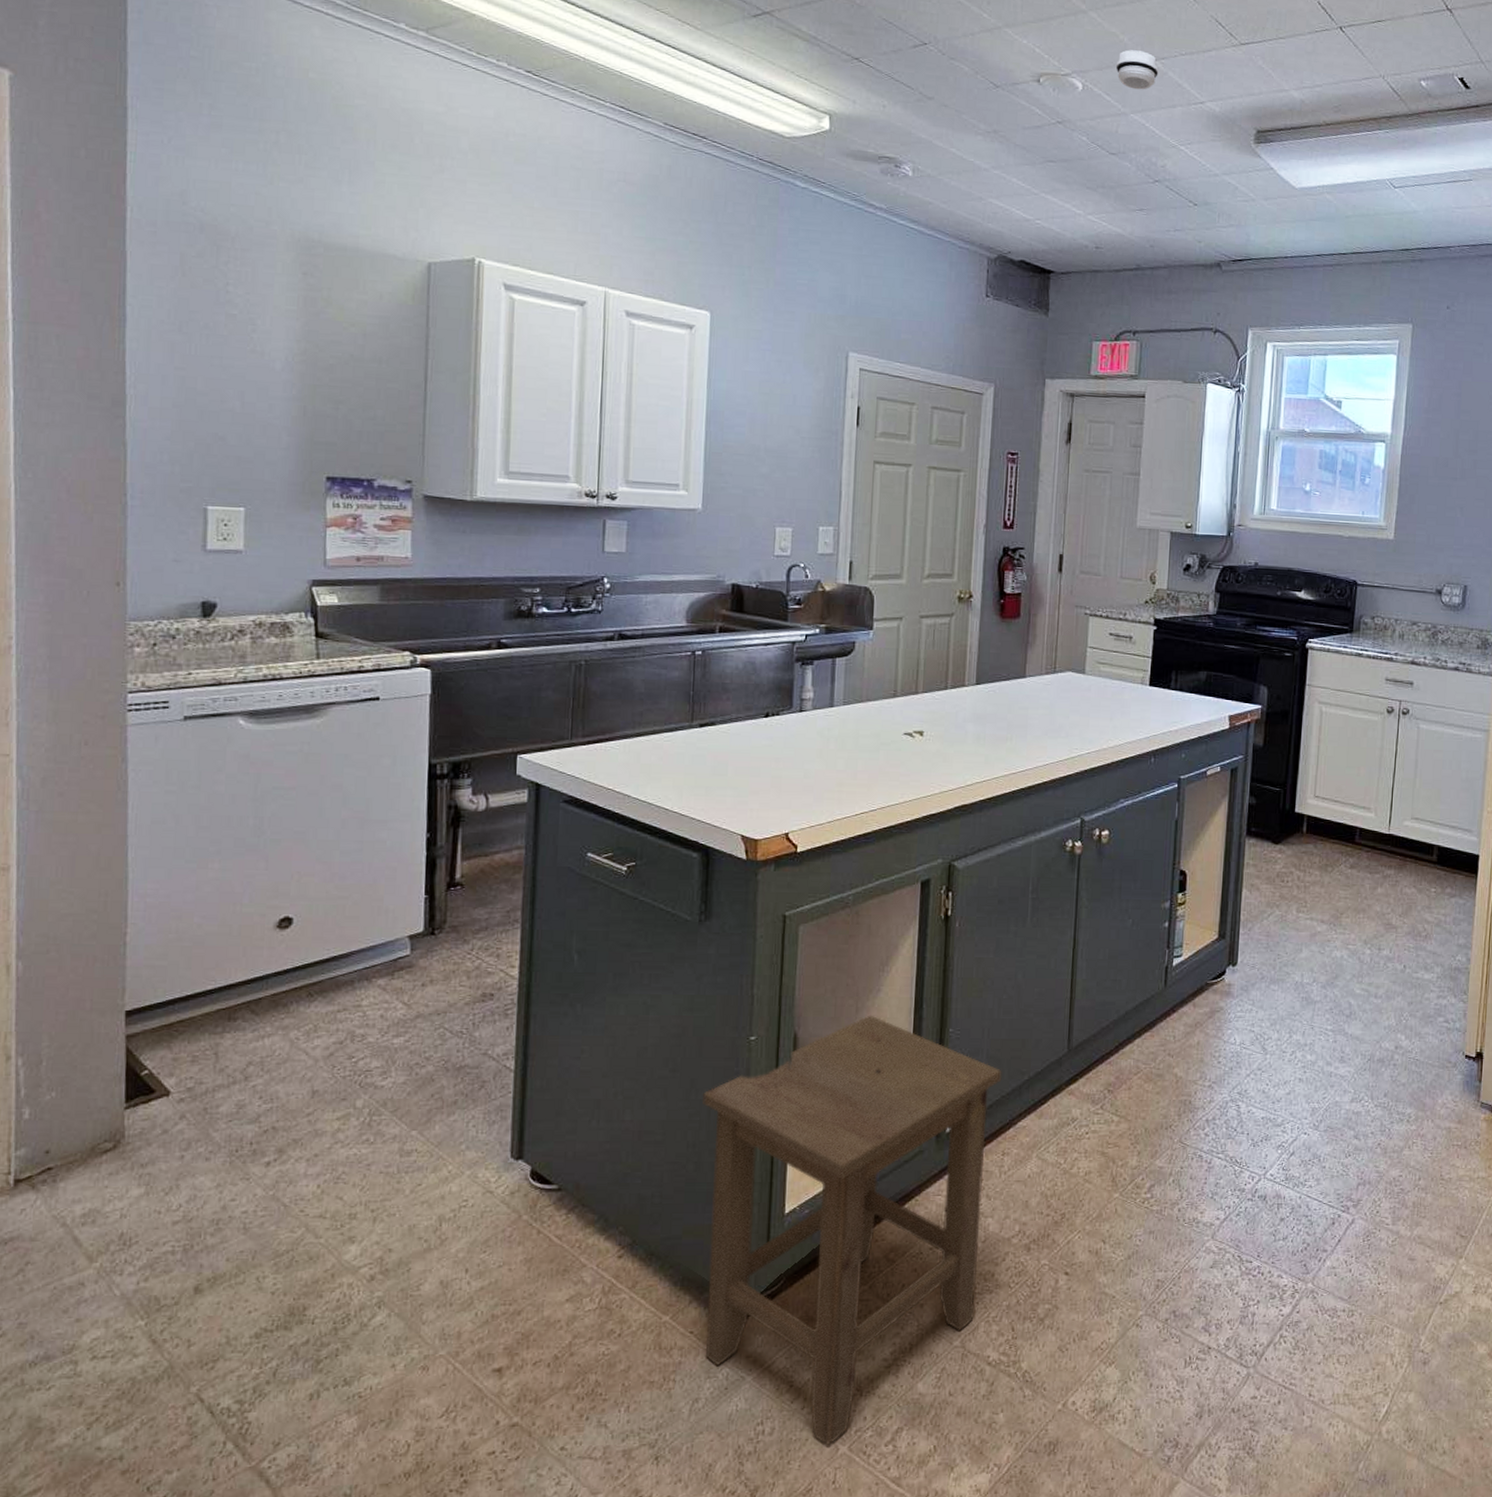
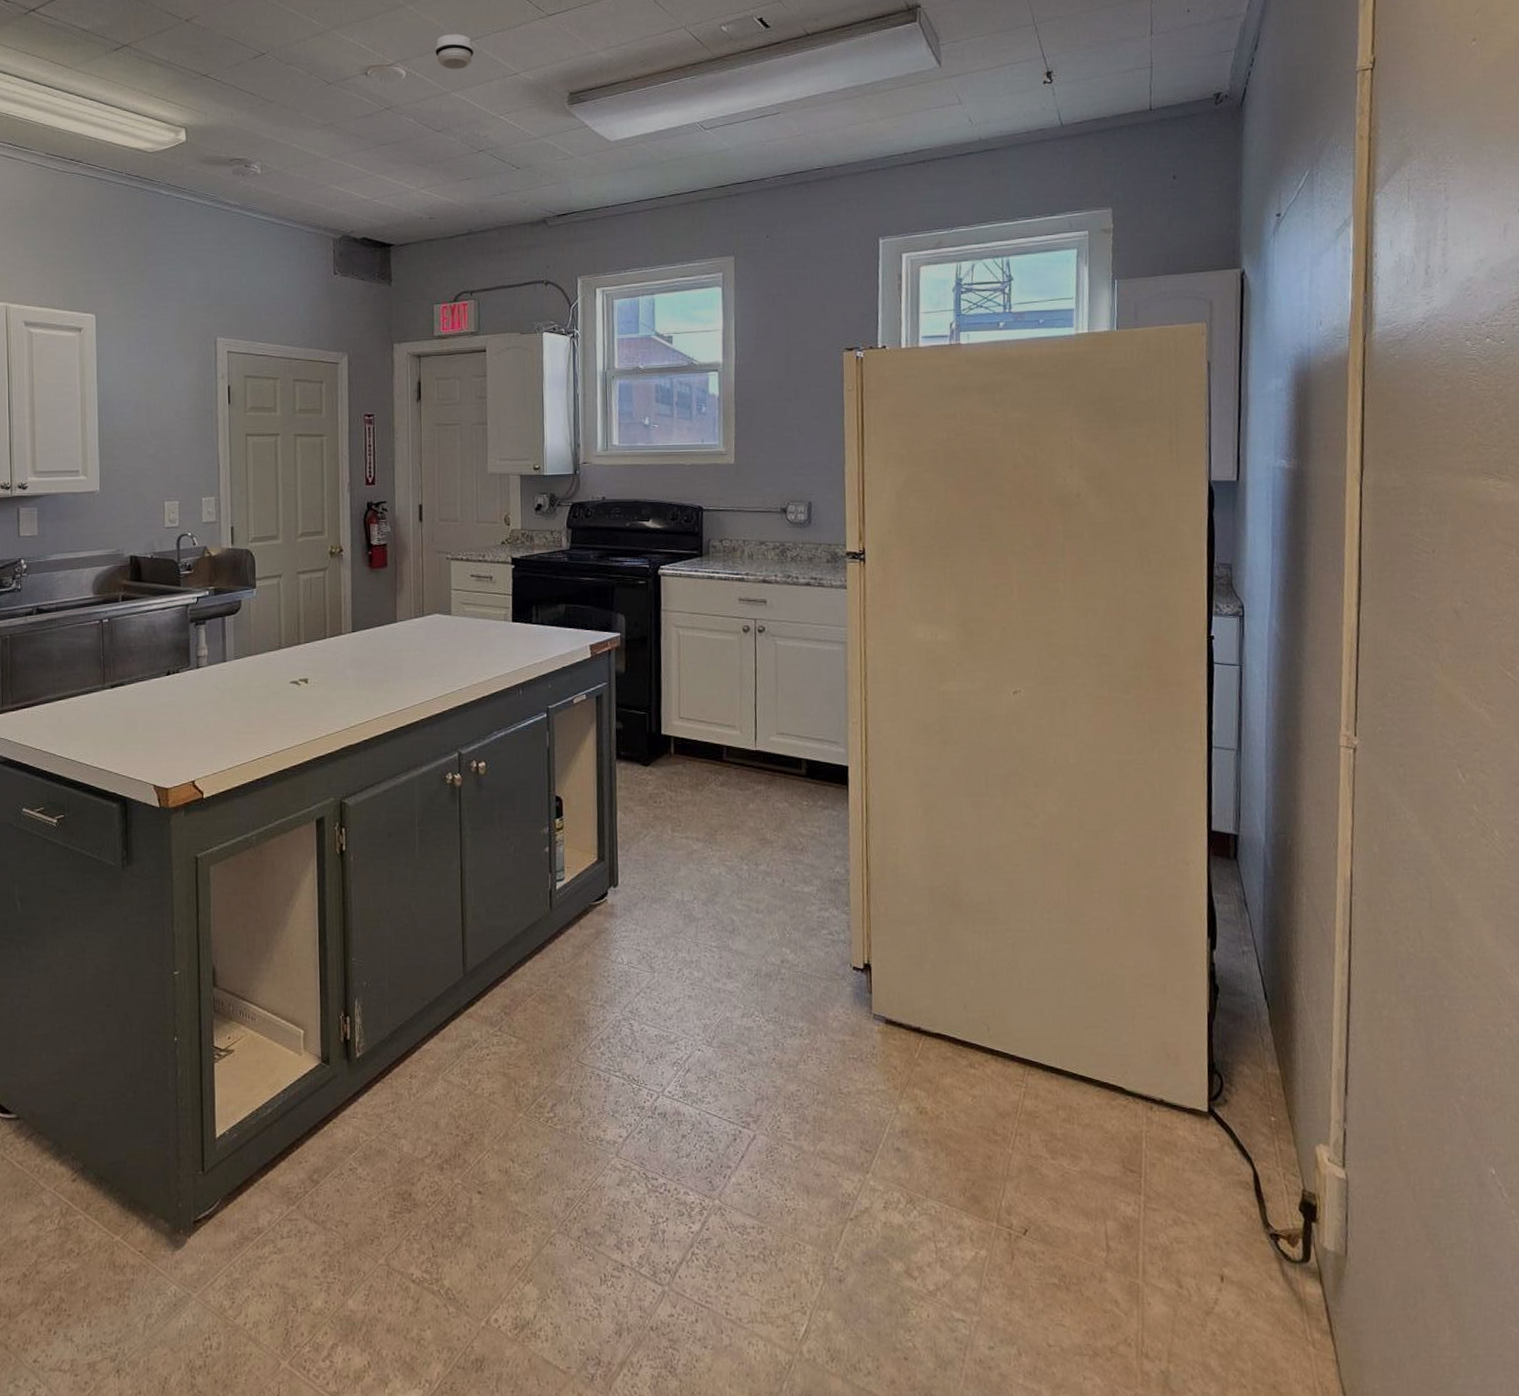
stool: present [703,1015,1002,1446] -> none [136,947,404,1361]

